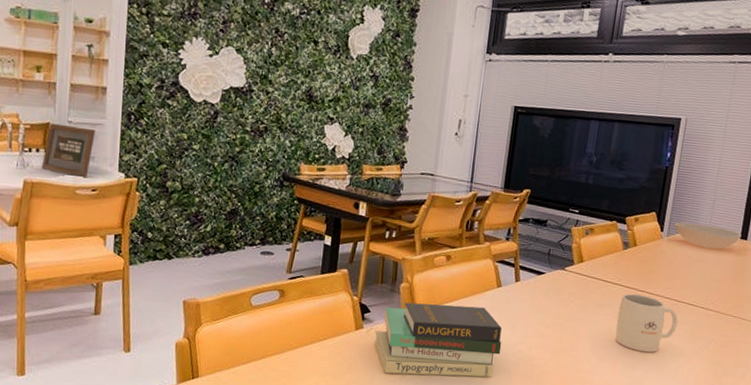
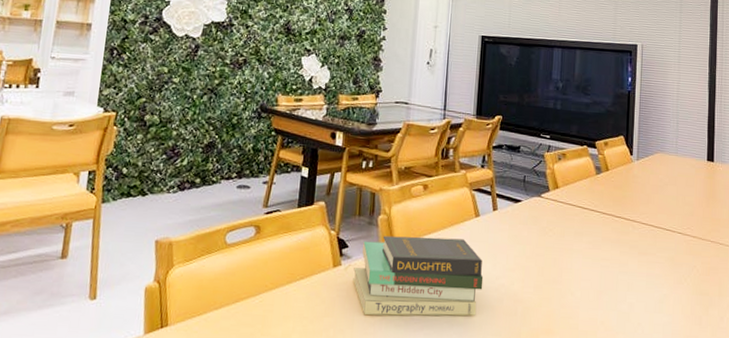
picture frame: present [42,123,95,178] -> none [20,59,77,114]
mug: present [615,293,678,353] -> none [596,220,657,283]
bowl: present [674,222,742,249] -> none [642,145,708,172]

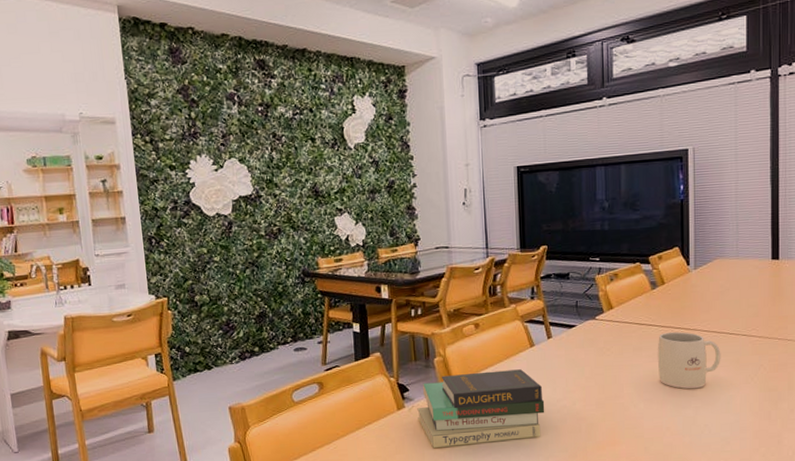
mug: none [596,220,657,283] -> present [657,331,721,389]

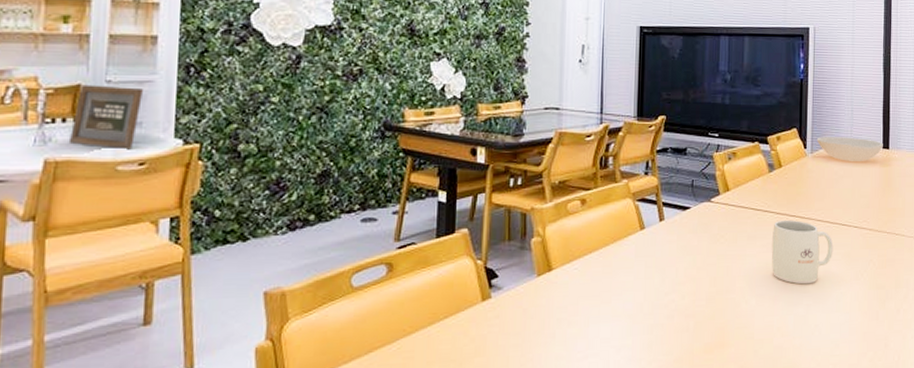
picture frame: none [78,258,122,306] -> present [70,84,143,150]
books: present [417,369,545,449] -> none [505,255,652,350]
bowl: none [700,251,772,274] -> present [816,137,883,161]

